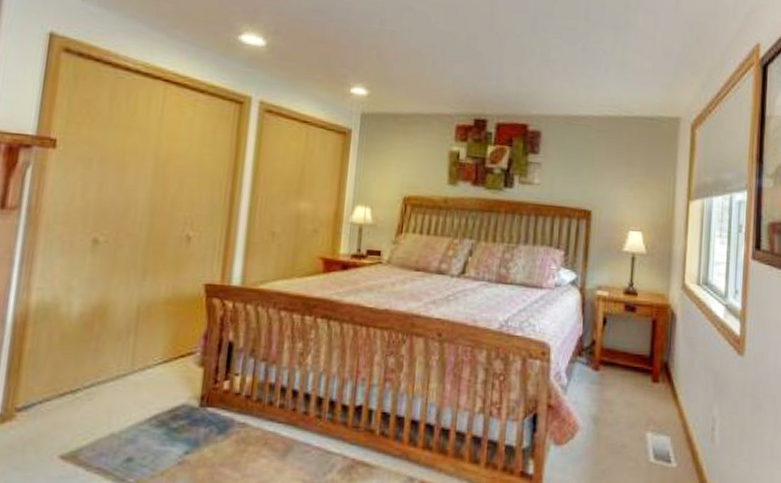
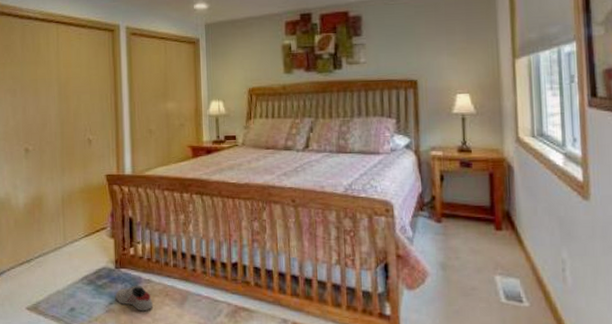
shoe: none [194,429,245,465] -> present [115,285,153,312]

